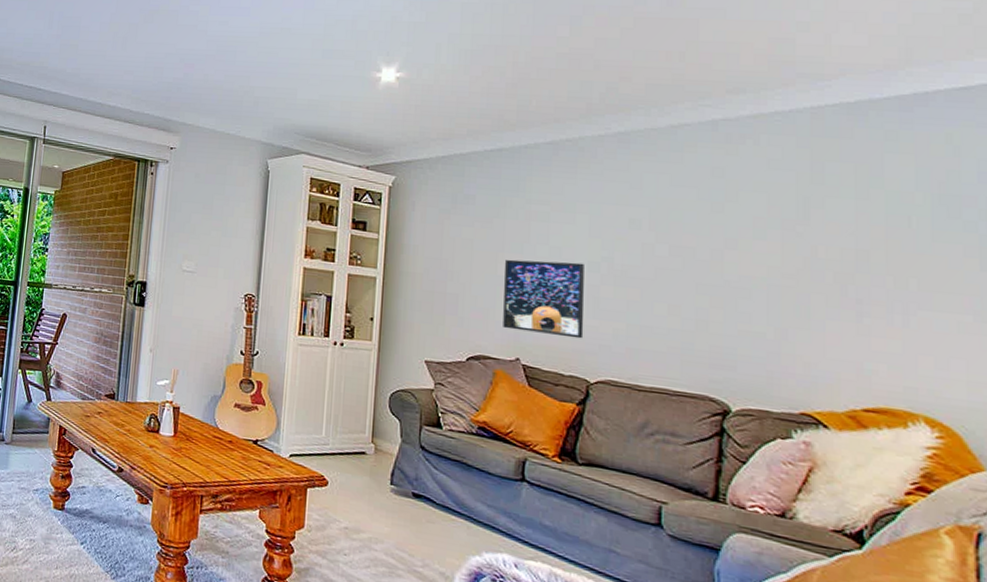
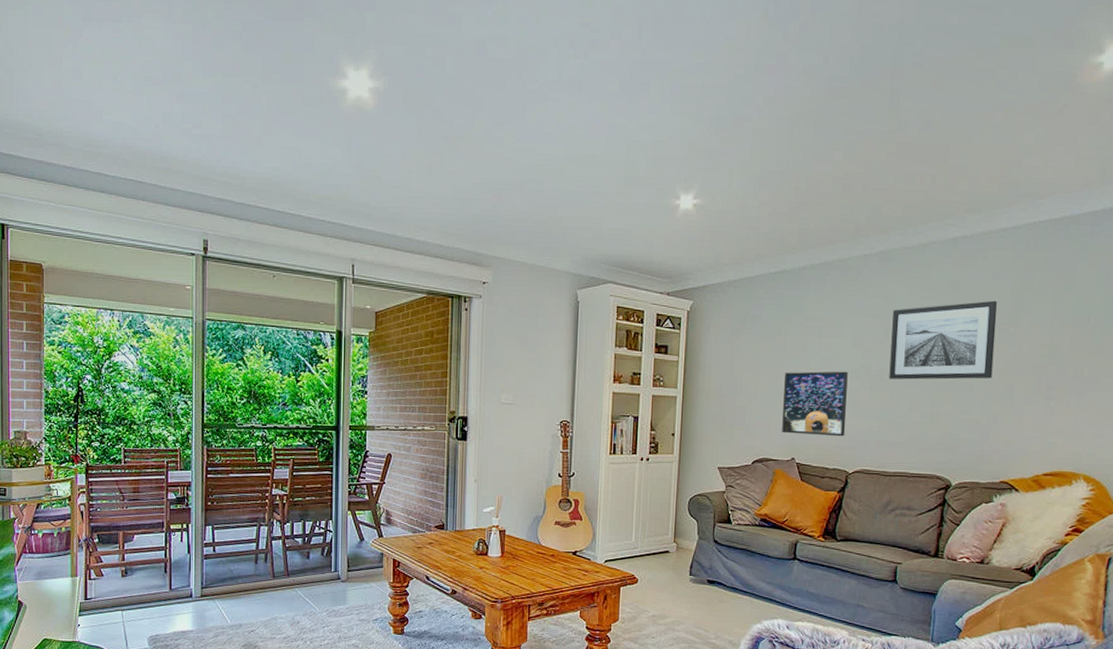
wall art: none [637,192,778,284] -> present [889,300,998,380]

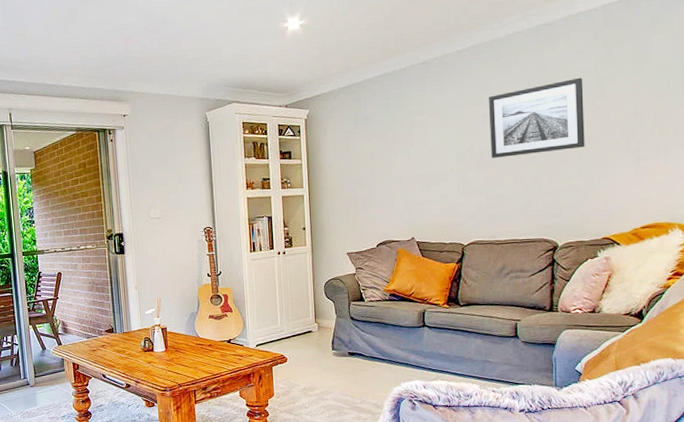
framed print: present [782,371,848,437] -> none [397,156,458,217]

